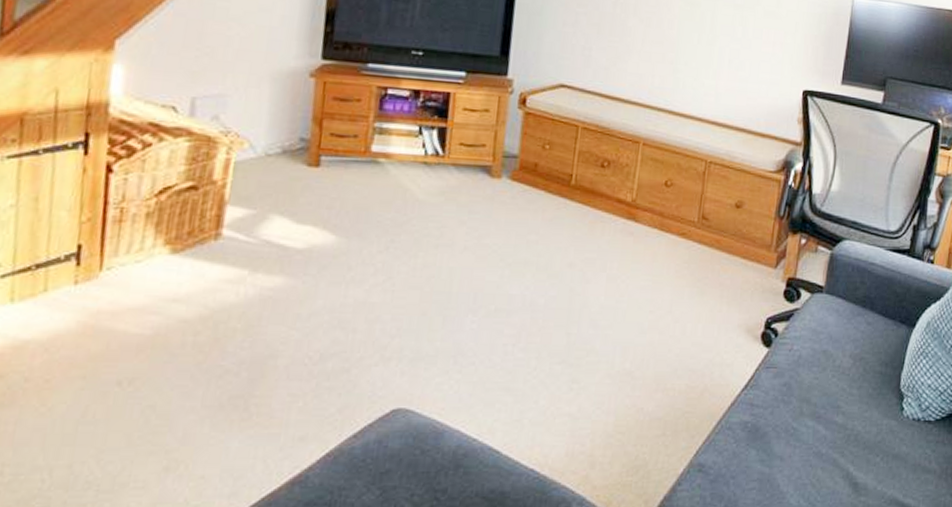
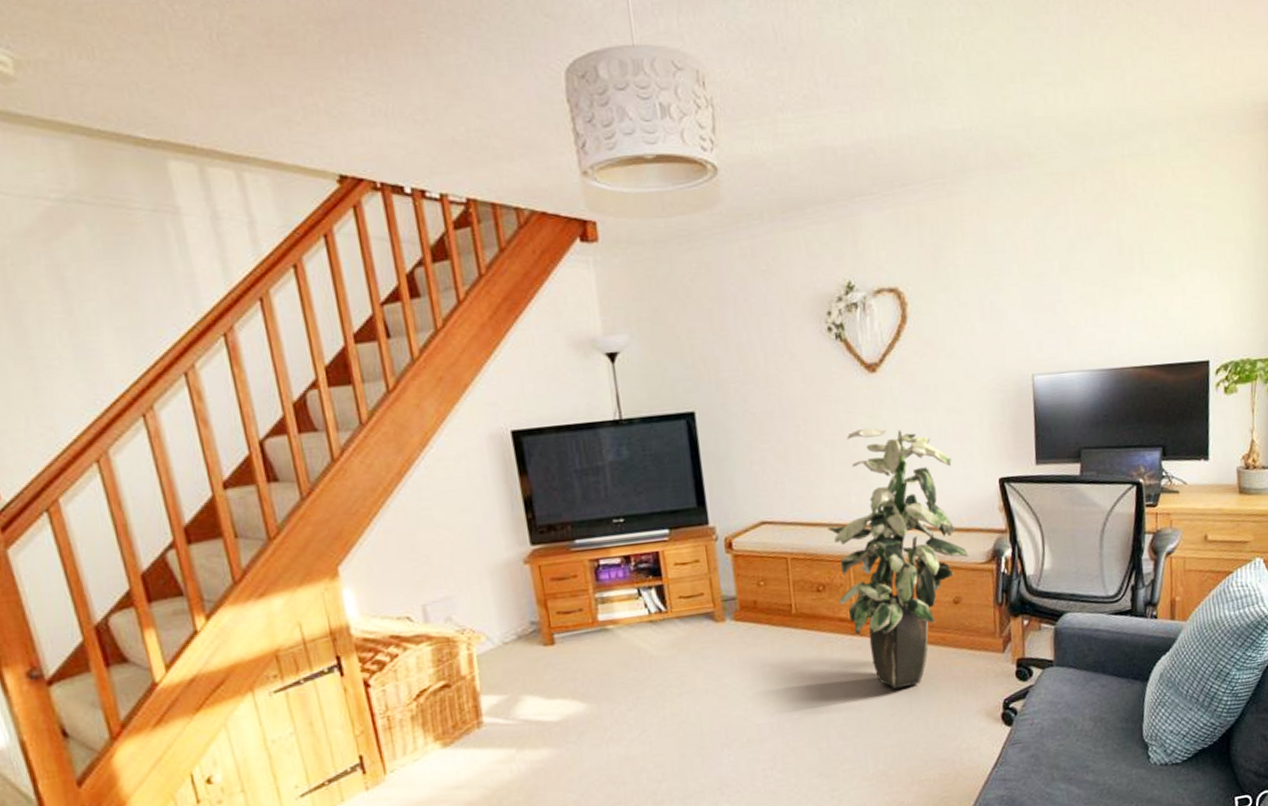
indoor plant: none [620,13,761,285] -> present [828,427,968,689]

